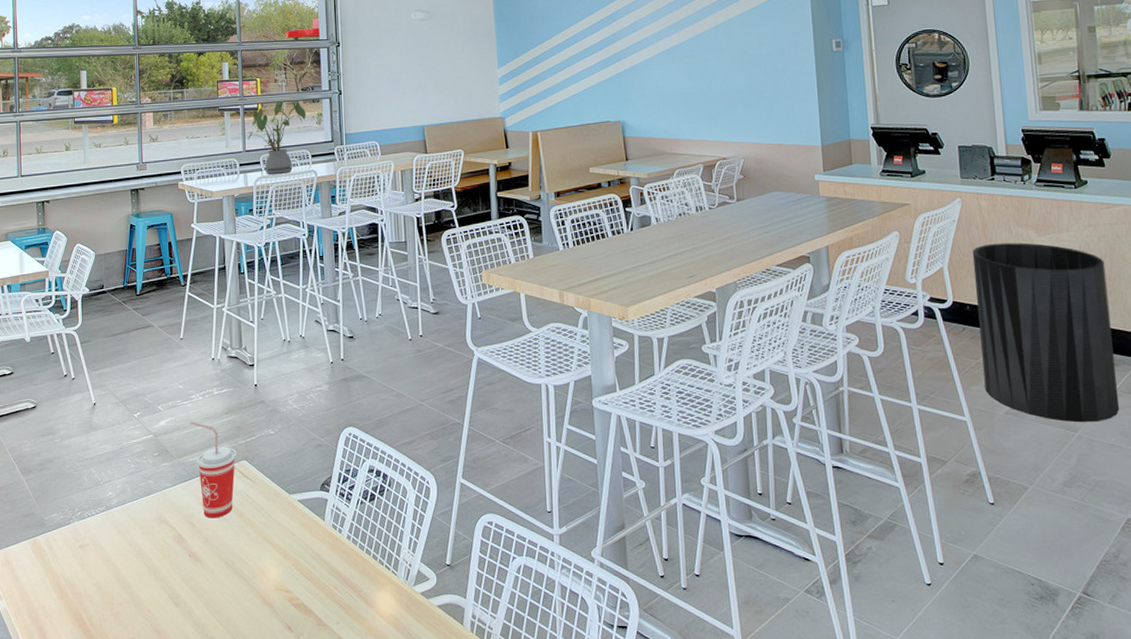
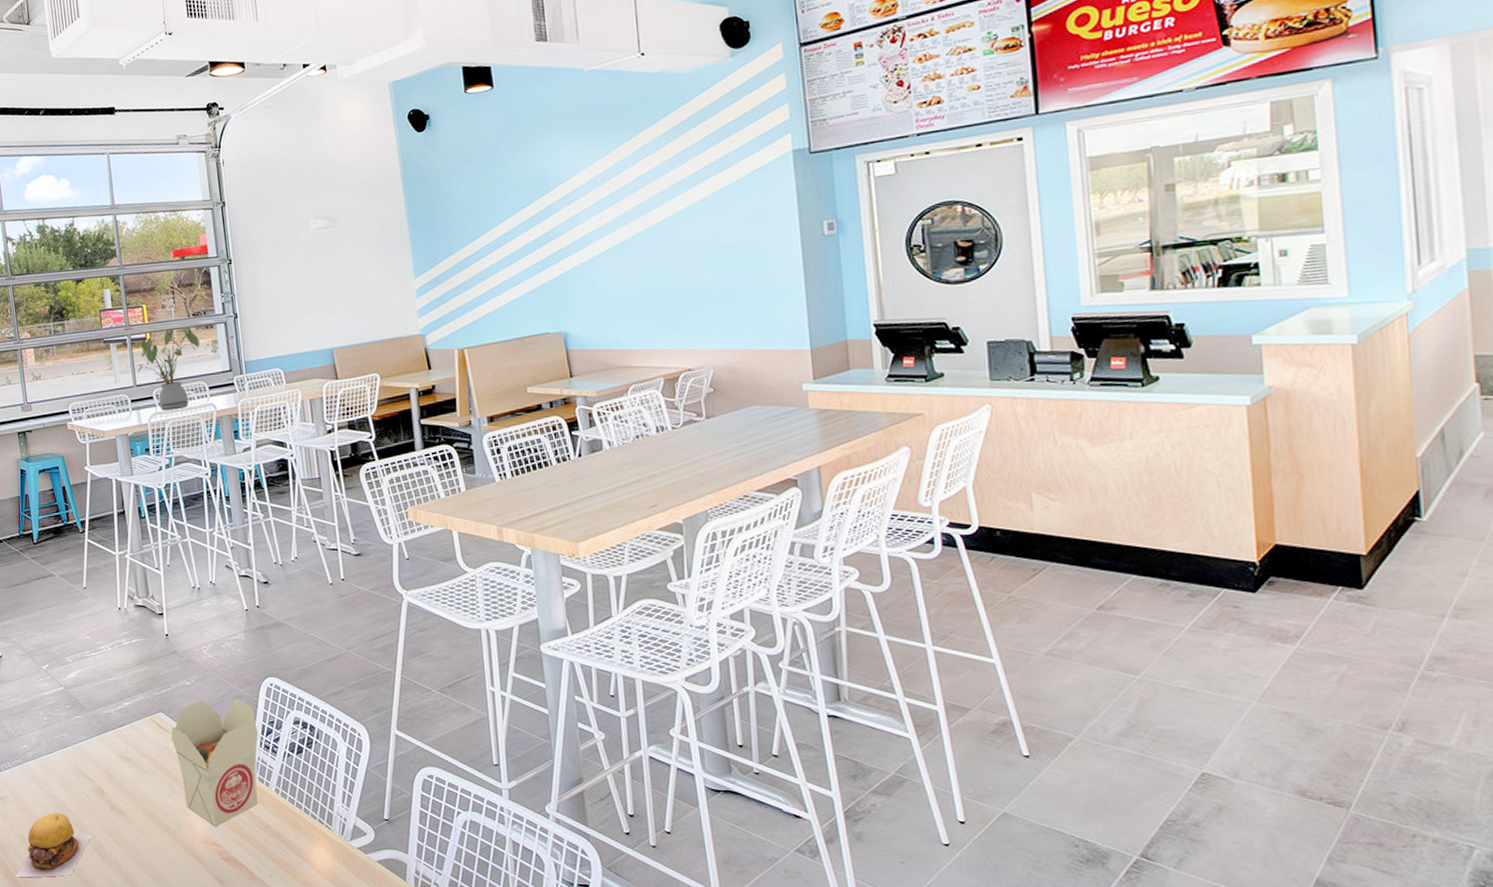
hamburger: none [88,560,168,628] -> present [15,812,92,878]
beverage cup: present [190,421,237,518] -> none [101,673,153,771]
takeout container: none [253,447,335,574] -> present [171,698,259,827]
trash can: present [972,242,1119,423] -> none [1004,454,1194,664]

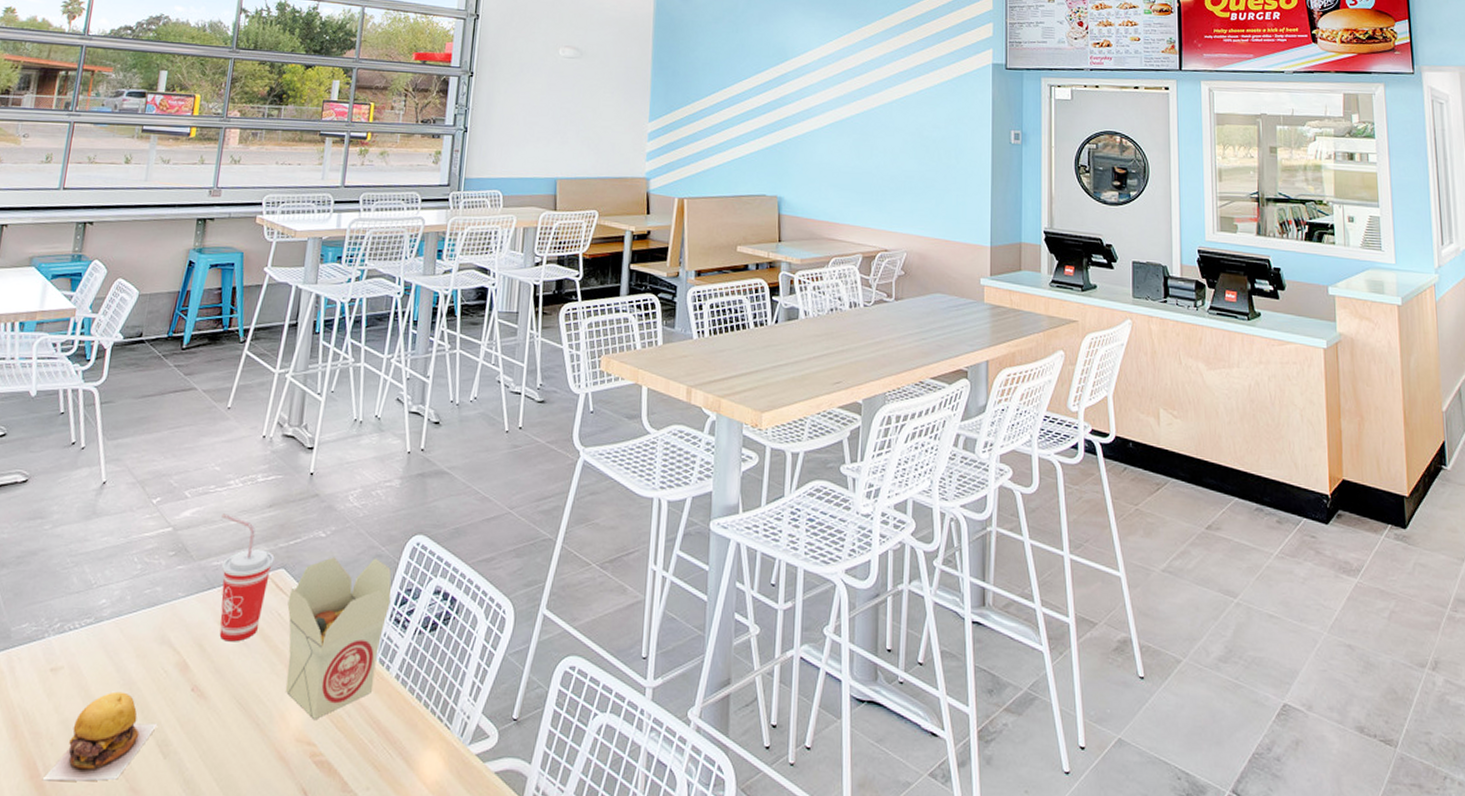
beverage cup: none [101,673,153,771] -> present [219,513,275,642]
house plant: present [137,327,200,411] -> none [349,132,422,218]

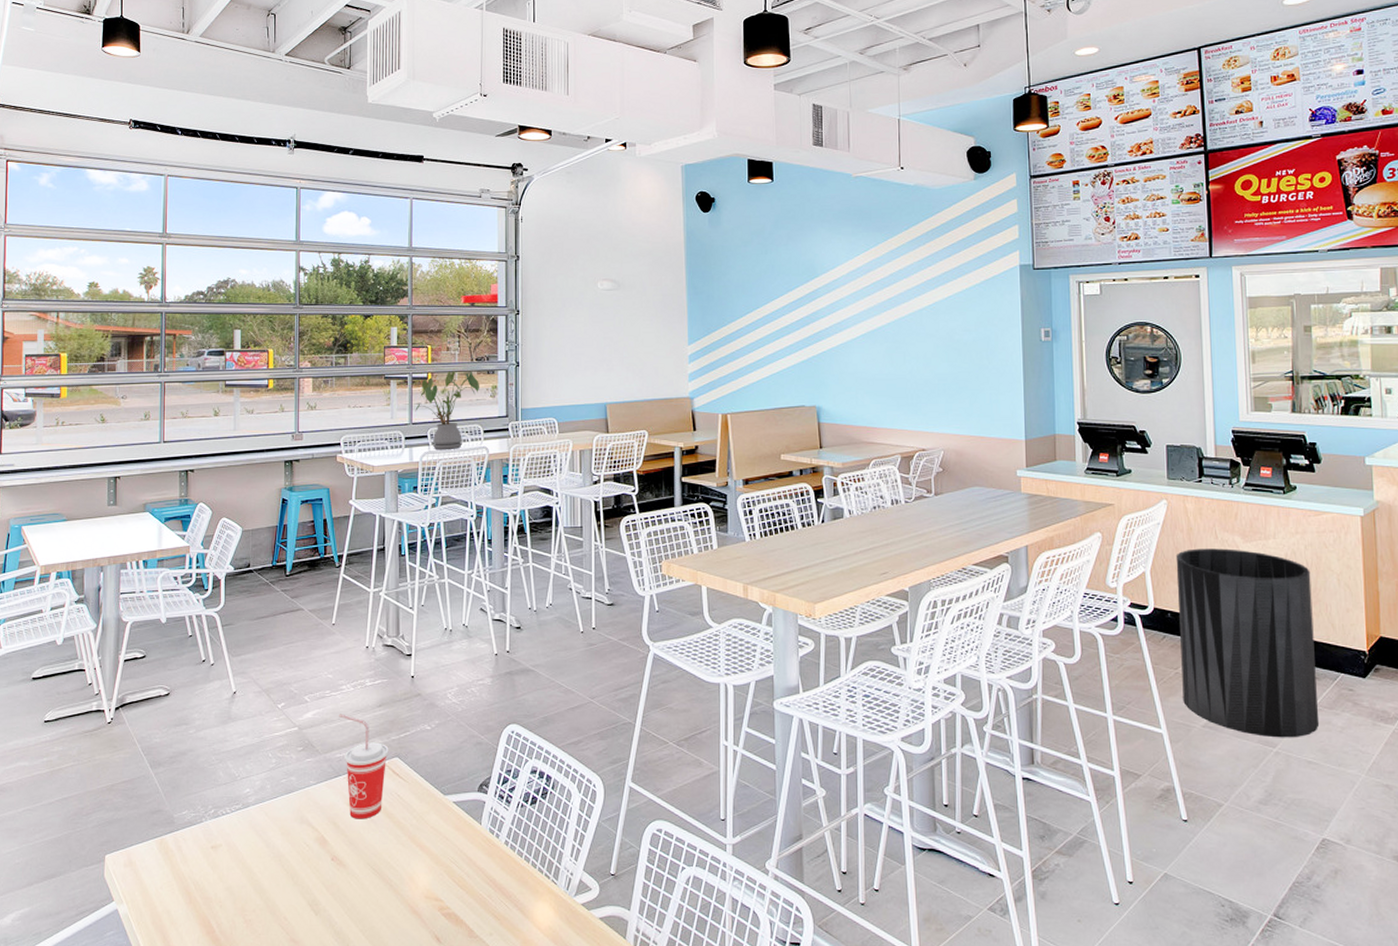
hamburger: present [42,691,158,782] -> none [217,863,307,936]
takeout container: present [285,557,392,721] -> none [405,745,494,881]
house plant: none [349,132,422,218] -> present [415,371,479,450]
trash can: none [1139,373,1280,588] -> present [1175,548,1318,738]

